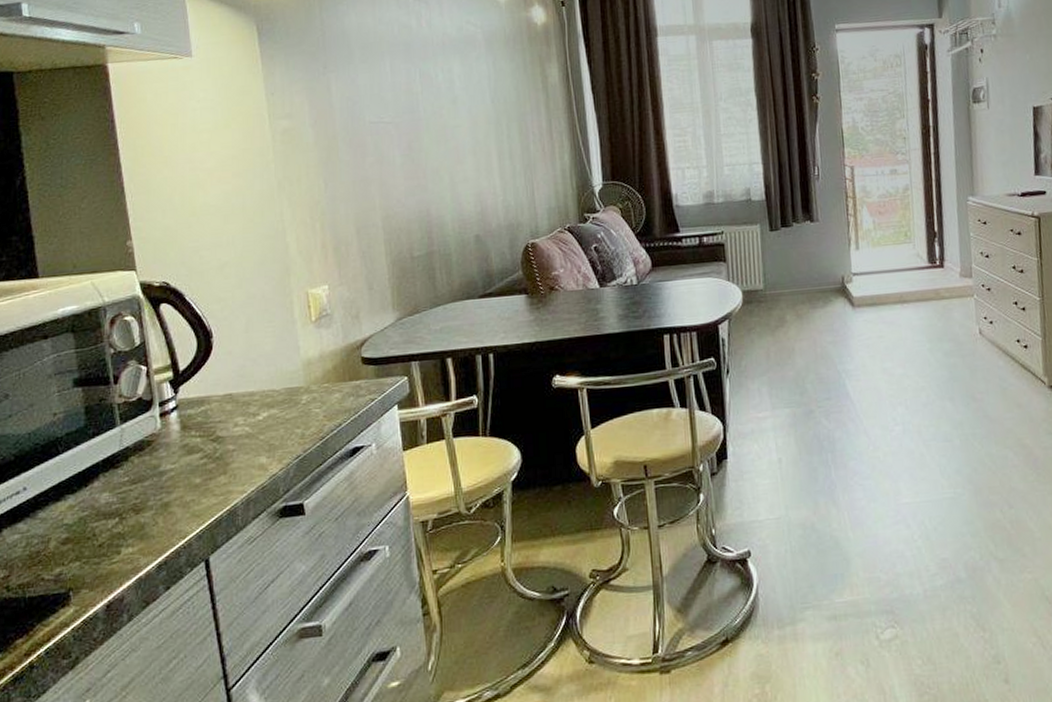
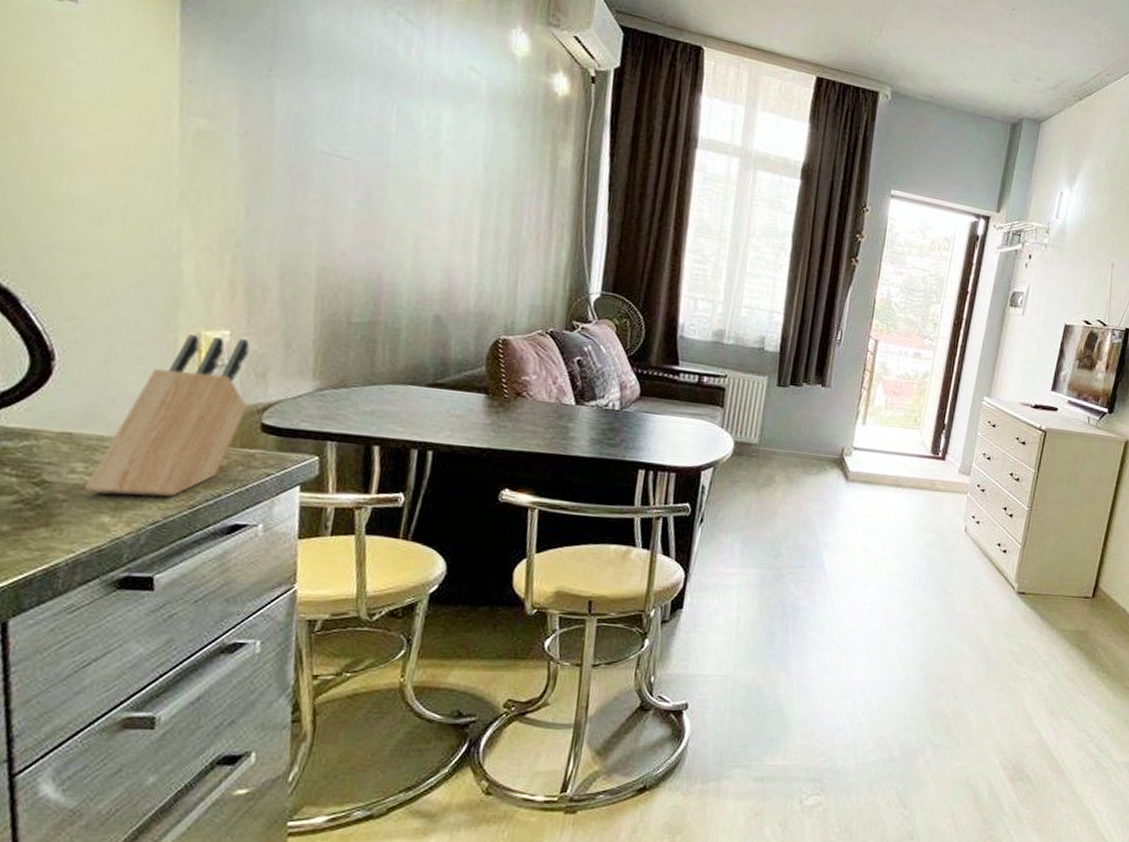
knife block: none [246,289,349,440] -> present [84,334,250,497]

